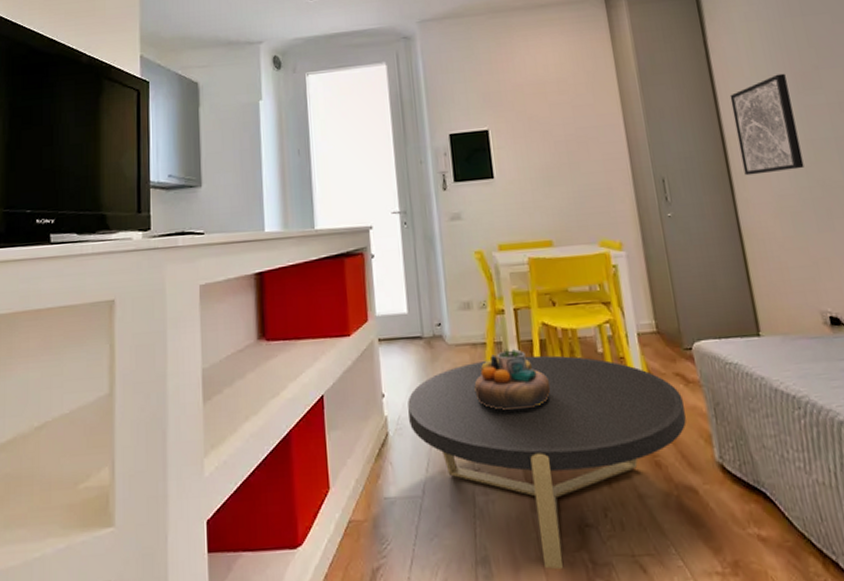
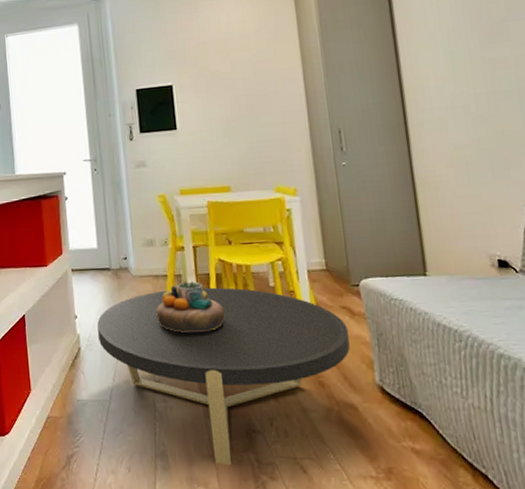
wall art: present [730,73,804,176] -> none [411,26,484,127]

